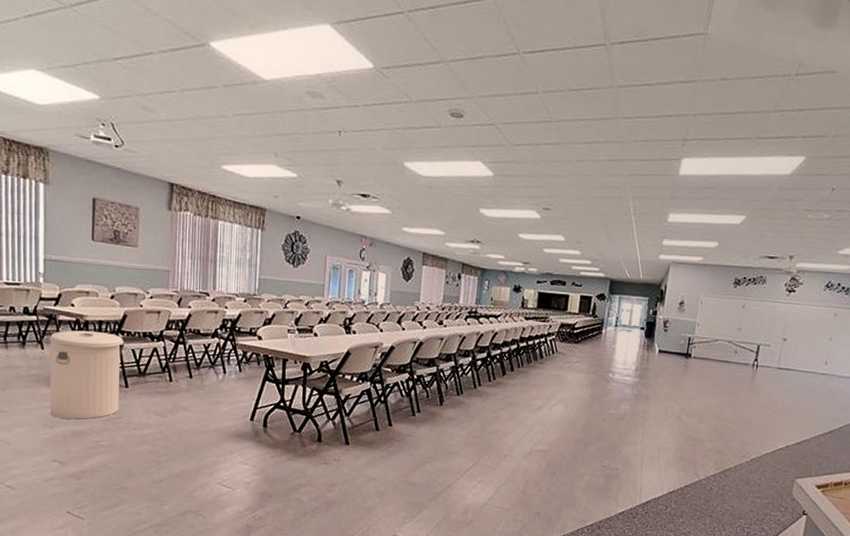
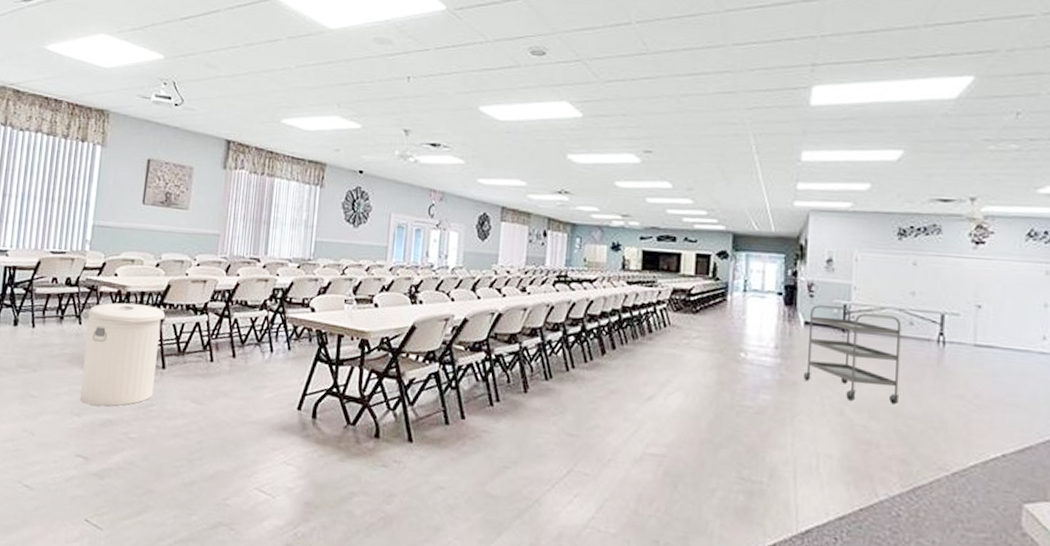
utility cart: none [655,337,729,412] -> present [804,305,902,405]

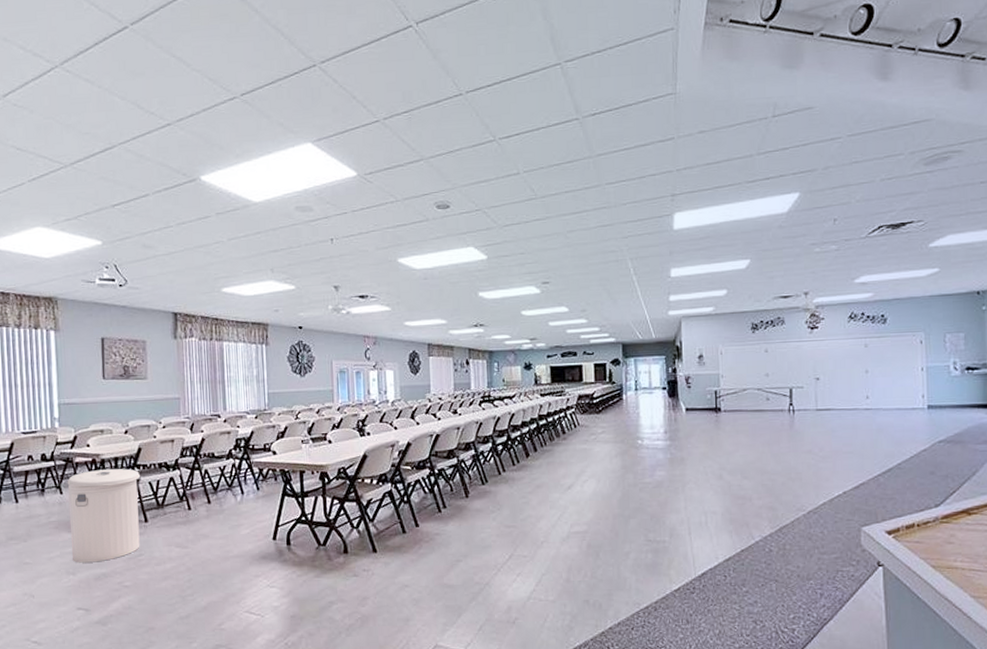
utility cart: present [804,305,902,405] -> none [689,393,763,467]

